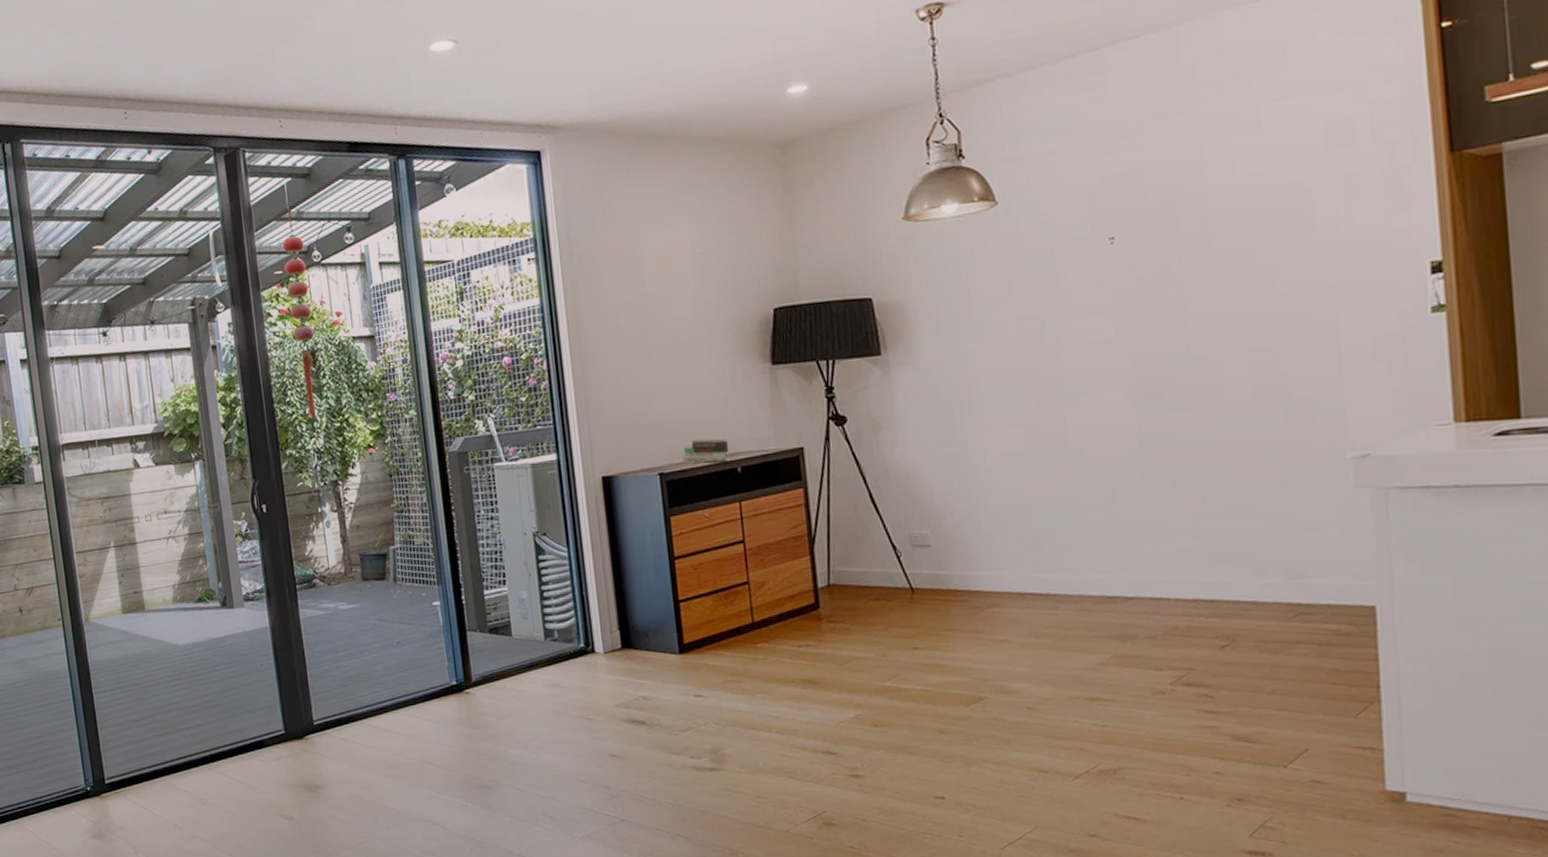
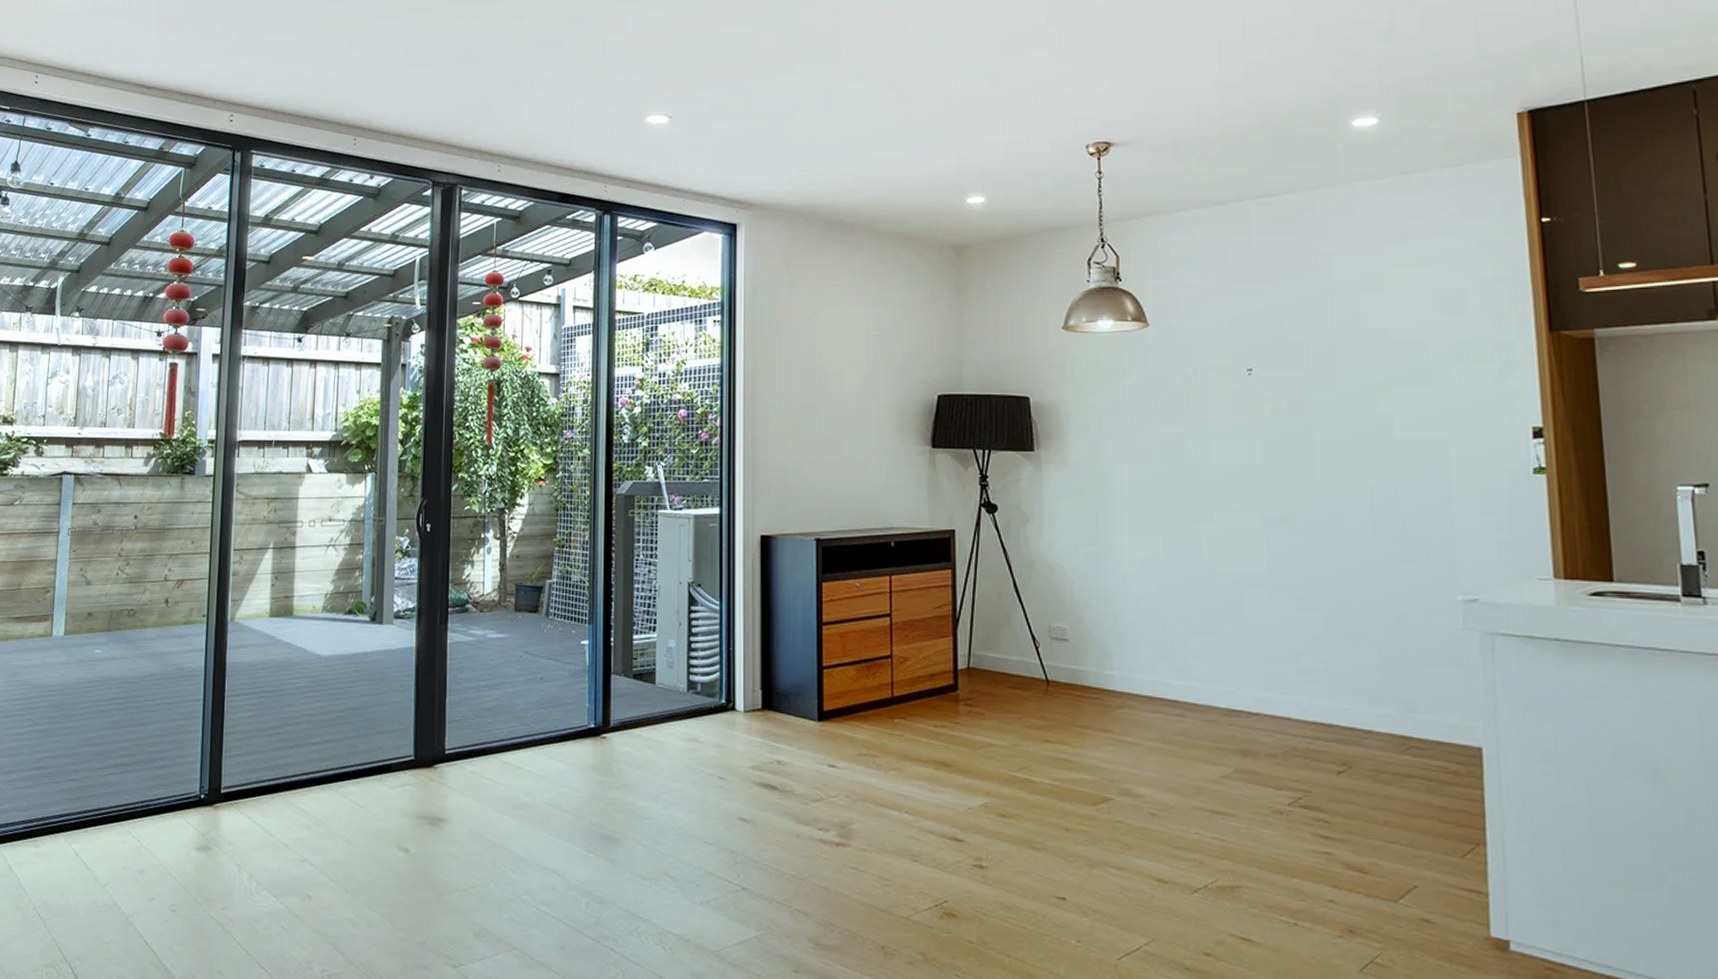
books: present [681,438,729,464] -> none [838,511,885,536]

